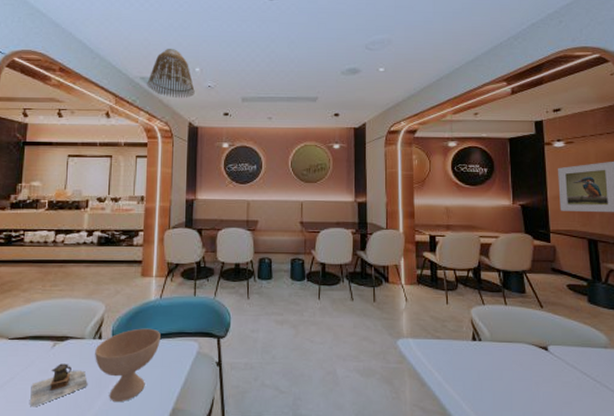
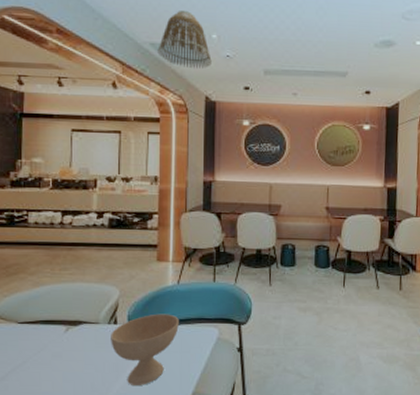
teapot: present [30,363,88,407] -> none [45,348,104,391]

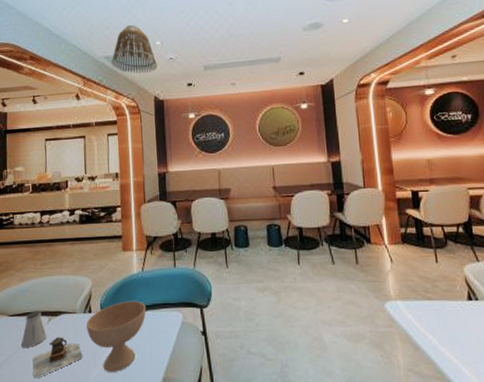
saltshaker: none [32,319,63,358] -> present [21,311,47,348]
teapot: none [45,348,104,391] -> present [32,337,83,379]

